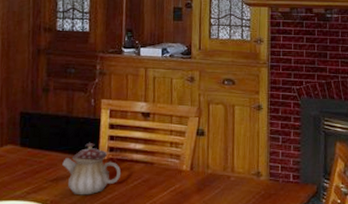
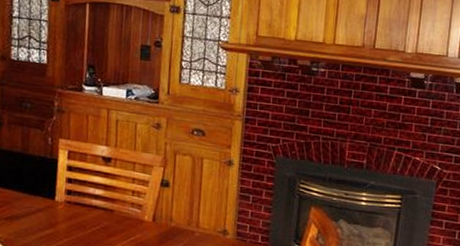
teapot: present [62,143,122,195] -> none [17,184,80,237]

